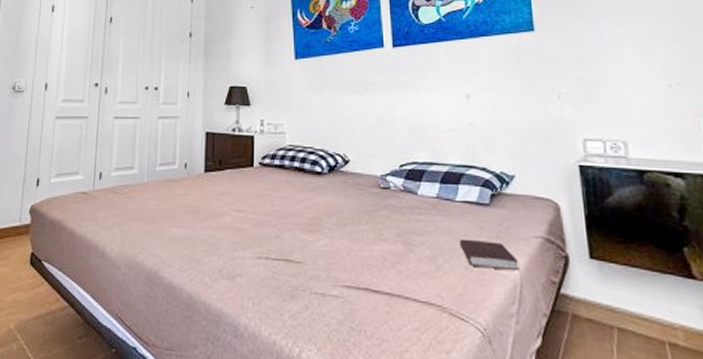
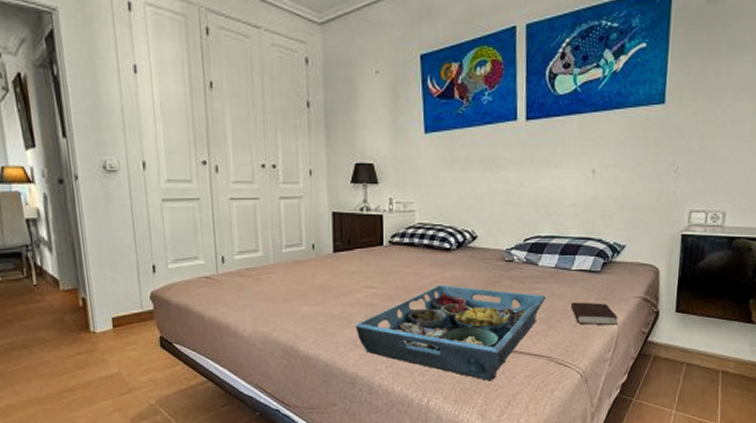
serving tray: none [222,210,429,331] -> present [356,284,545,381]

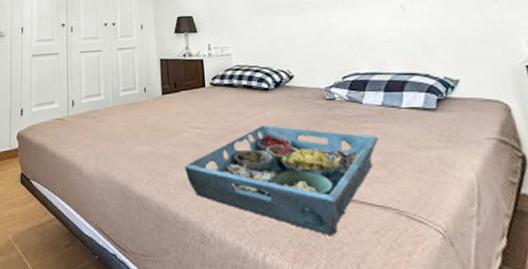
book: present [570,302,618,326] -> none [409,143,475,173]

